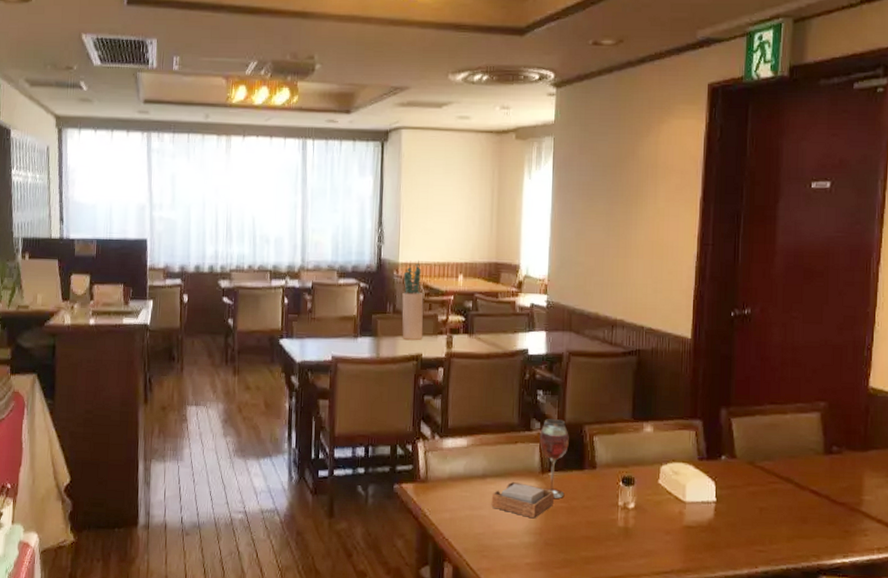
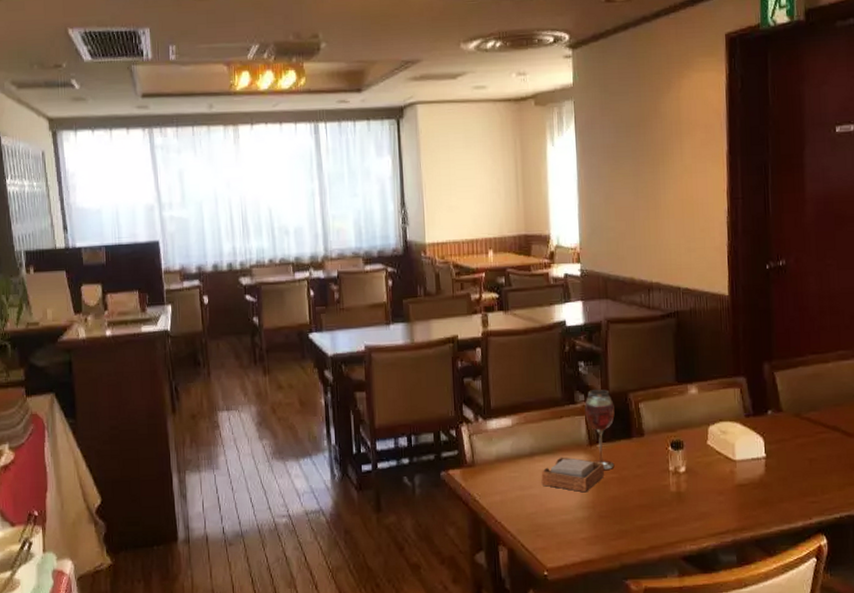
vase: present [402,260,424,341] -> none [431,239,457,323]

